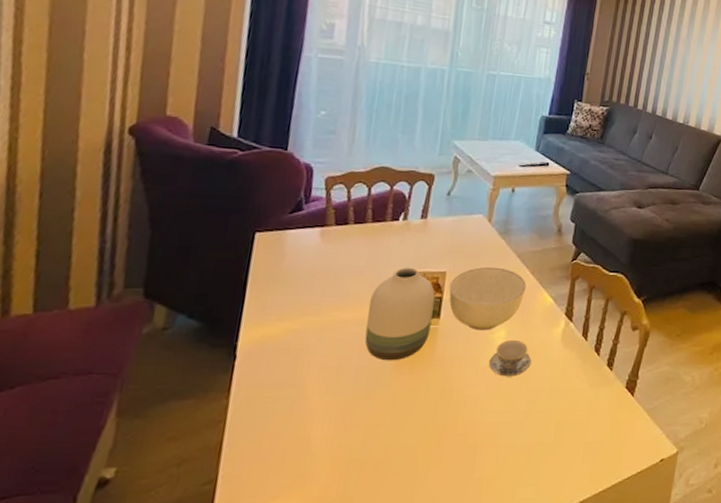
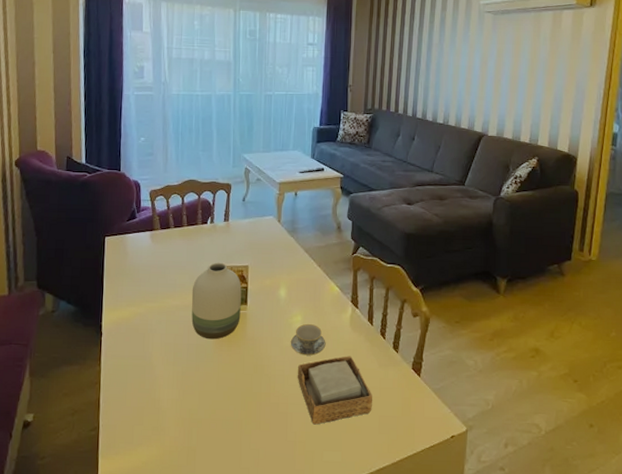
bowl: present [449,267,527,331] -> none [252,261,315,316]
napkin holder: none [492,375,579,457] -> present [297,356,372,425]

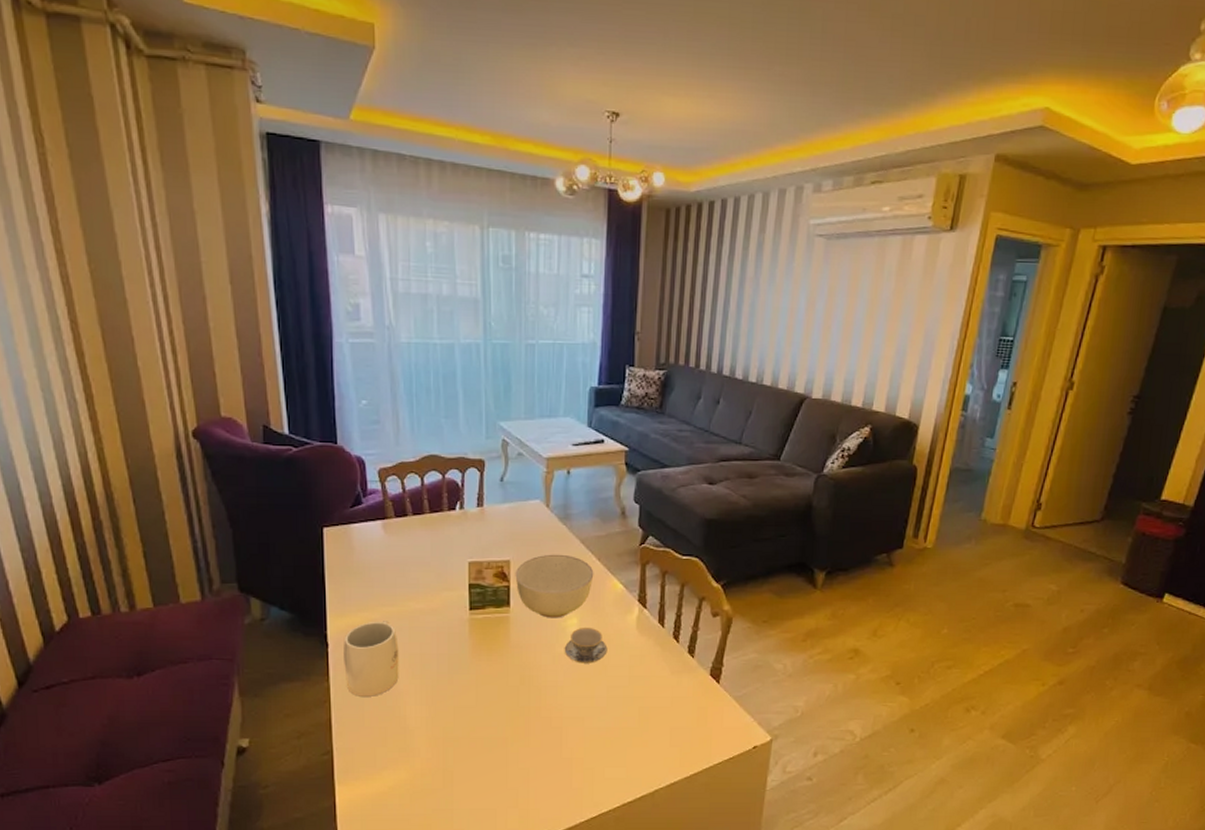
mug: none [113,315,157,380] -> present [344,621,399,696]
vase: present [191,262,242,340] -> none [439,557,502,648]
bowl: none [252,261,315,316] -> present [515,554,594,618]
napkin holder: present [297,356,372,425] -> none [573,662,663,740]

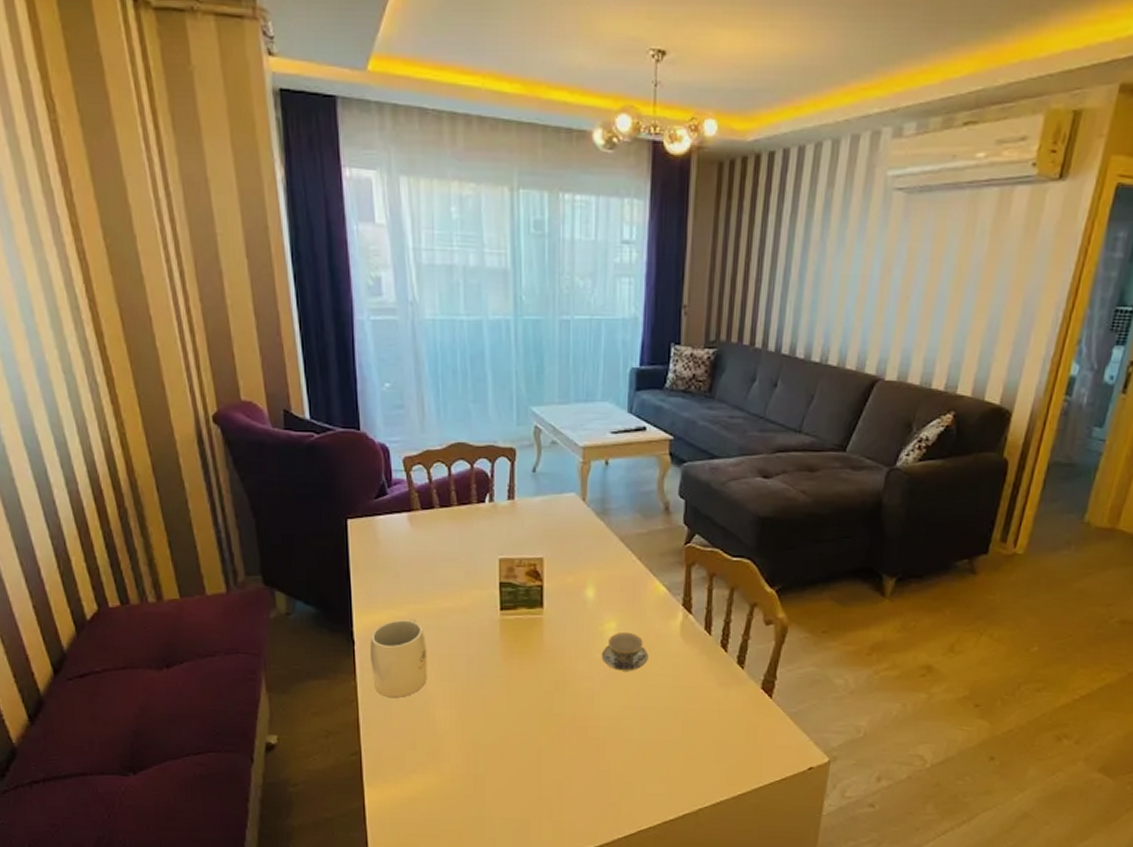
bowl: present [515,554,594,618] -> none [549,552,634,622]

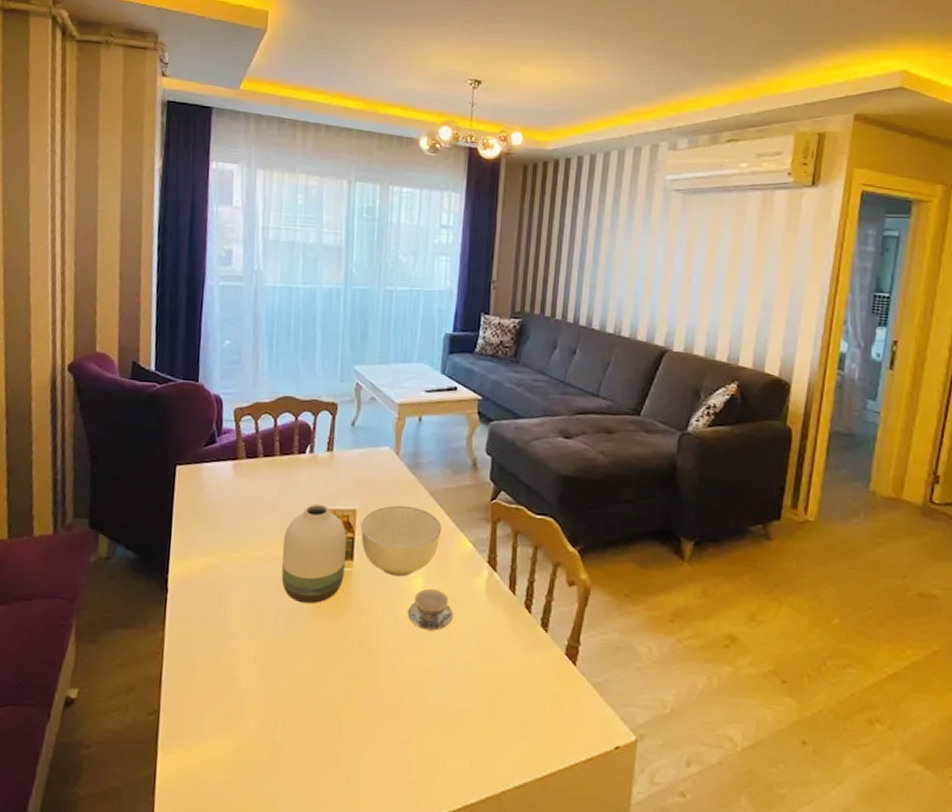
mug: present [370,619,427,698] -> none [180,567,238,651]
vase: none [468,553,535,651] -> present [281,503,347,604]
bowl: none [549,552,634,622] -> present [360,505,442,577]

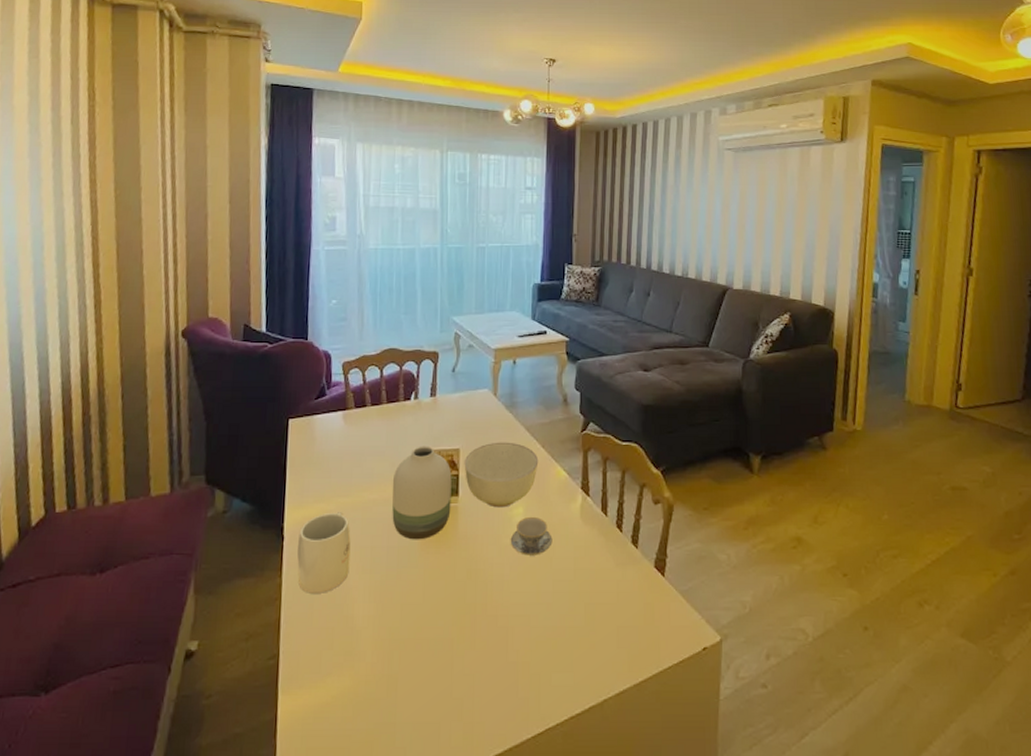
mug: none [180,567,238,651] -> present [297,512,351,593]

